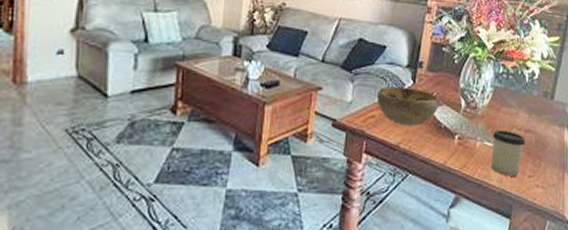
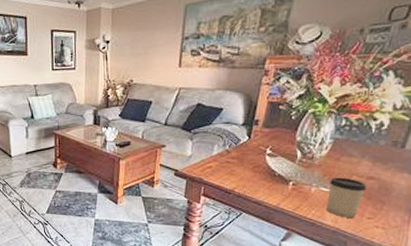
decorative bowl: present [376,86,440,127] -> none [213,142,275,175]

